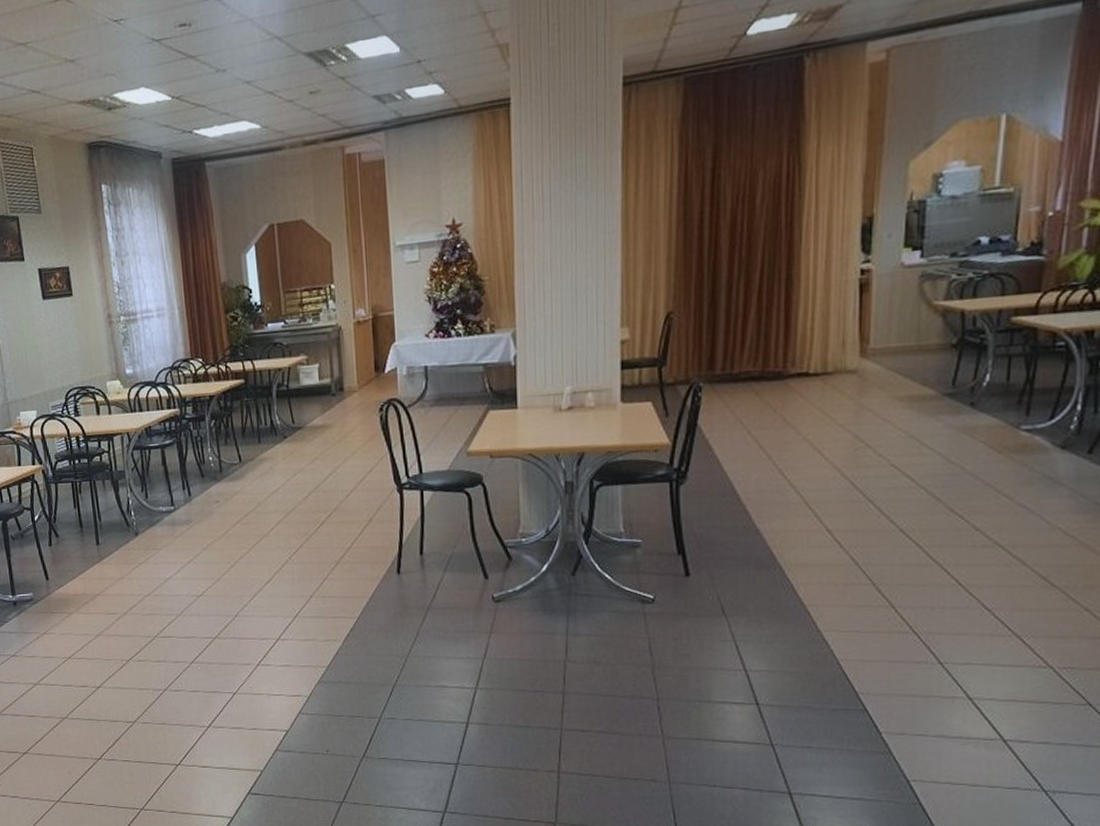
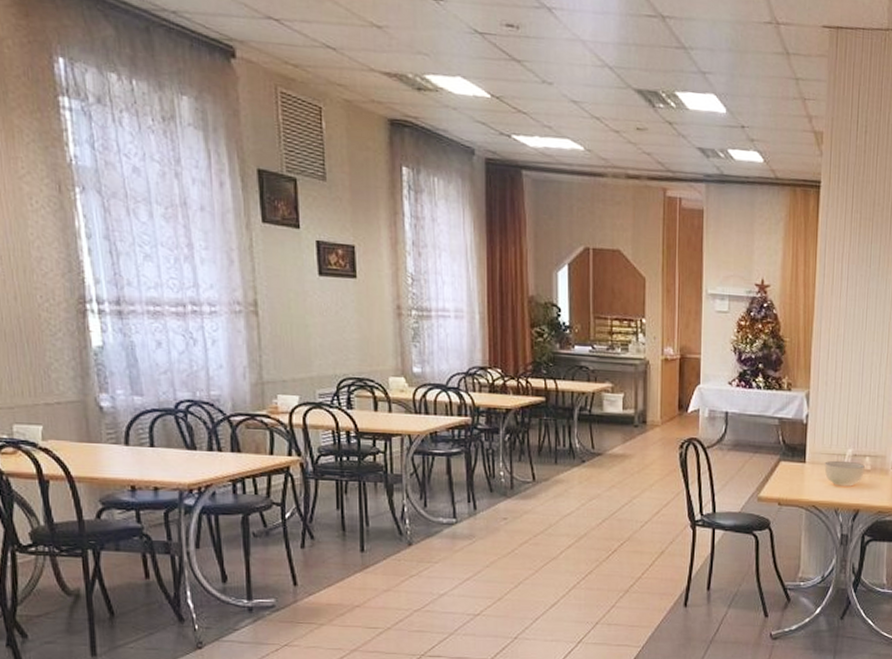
bowl: none [539,400,587,430] -> present [824,460,865,488]

